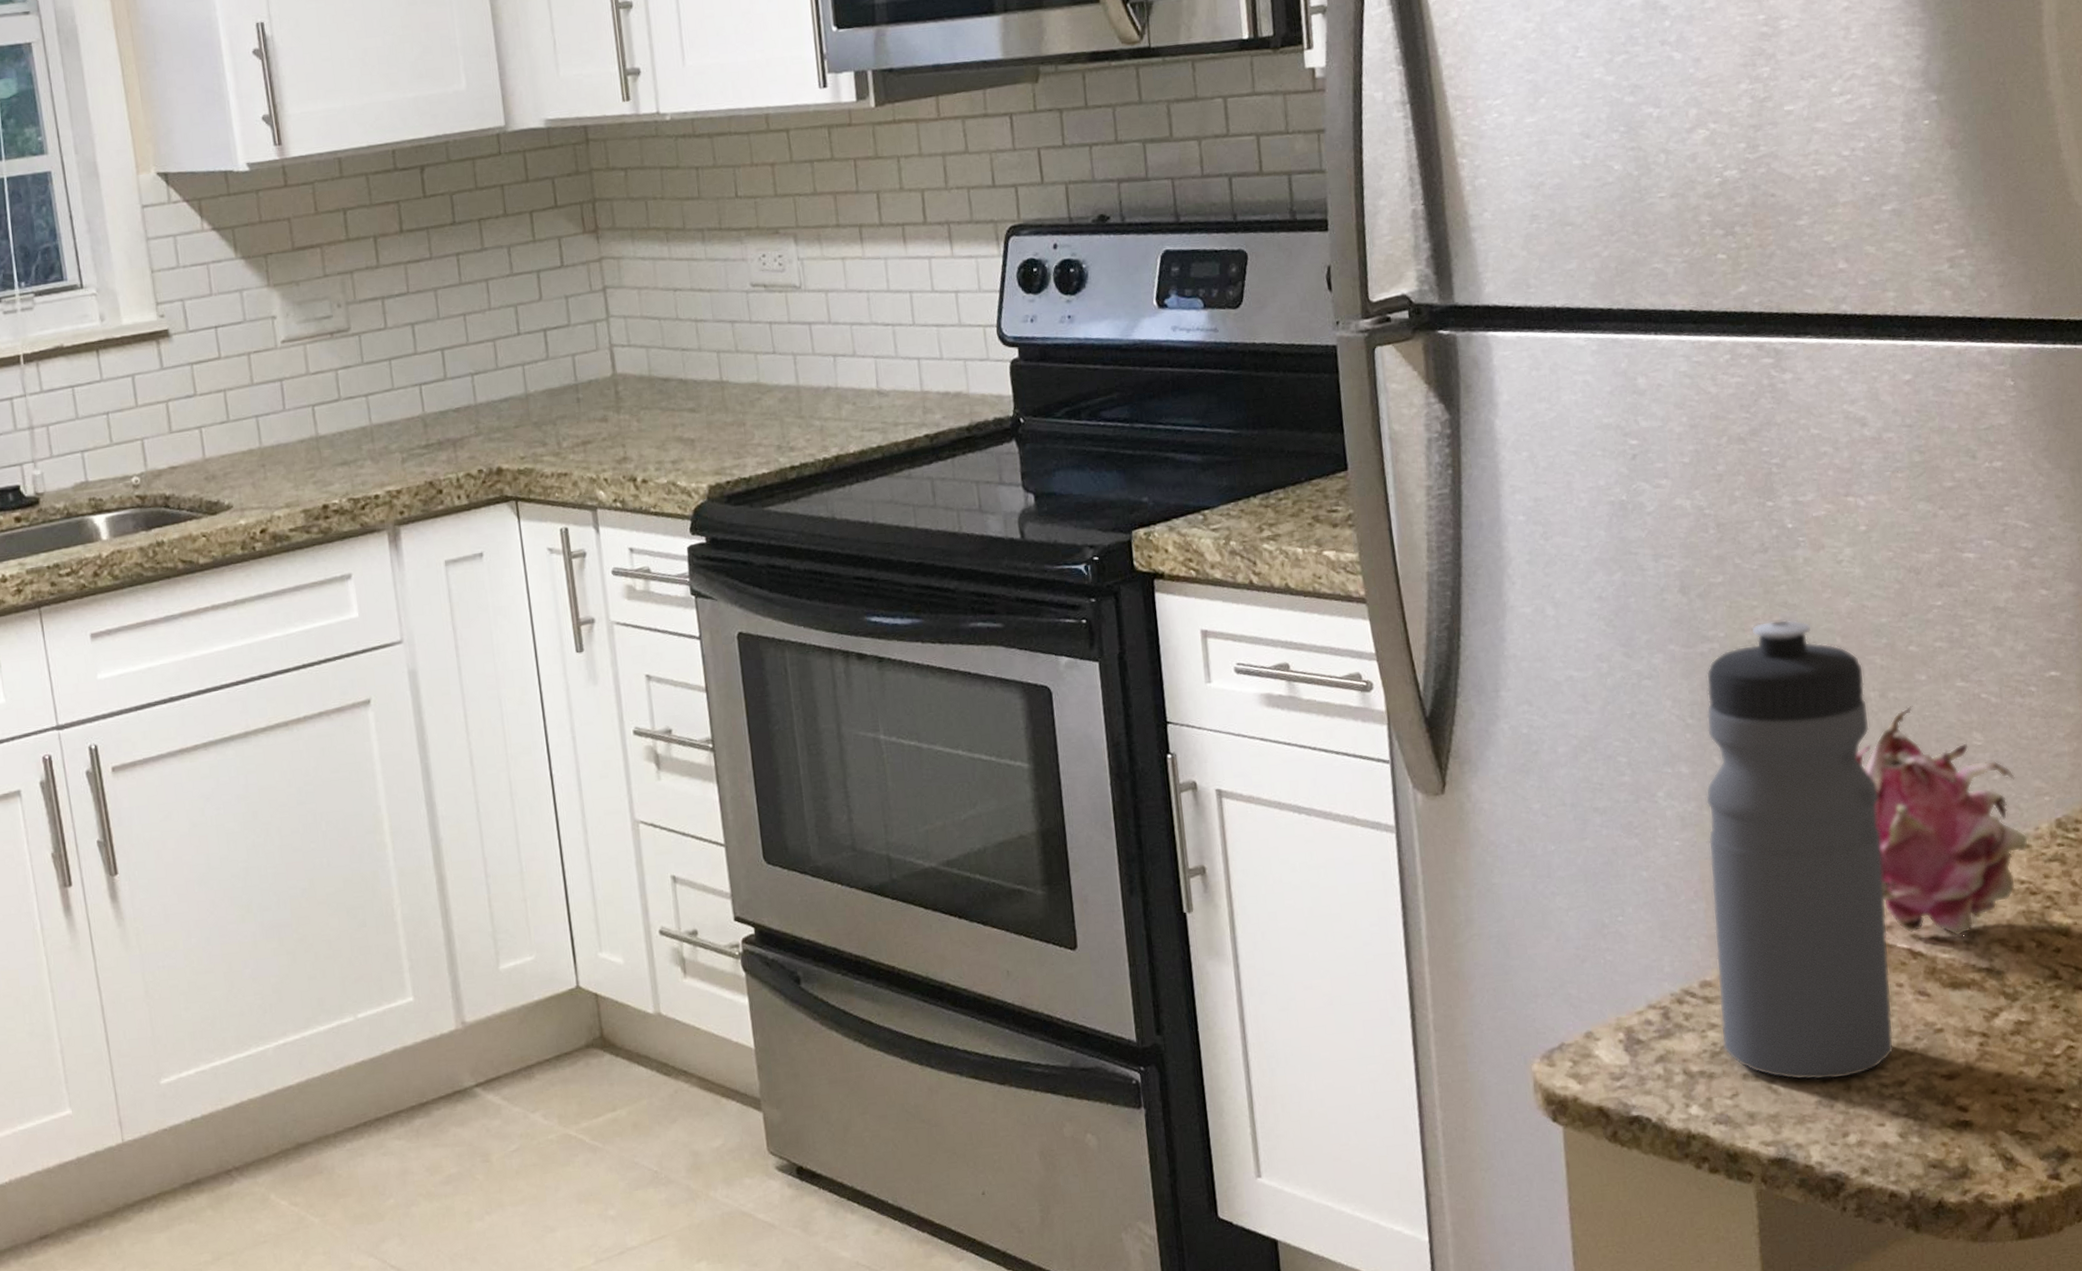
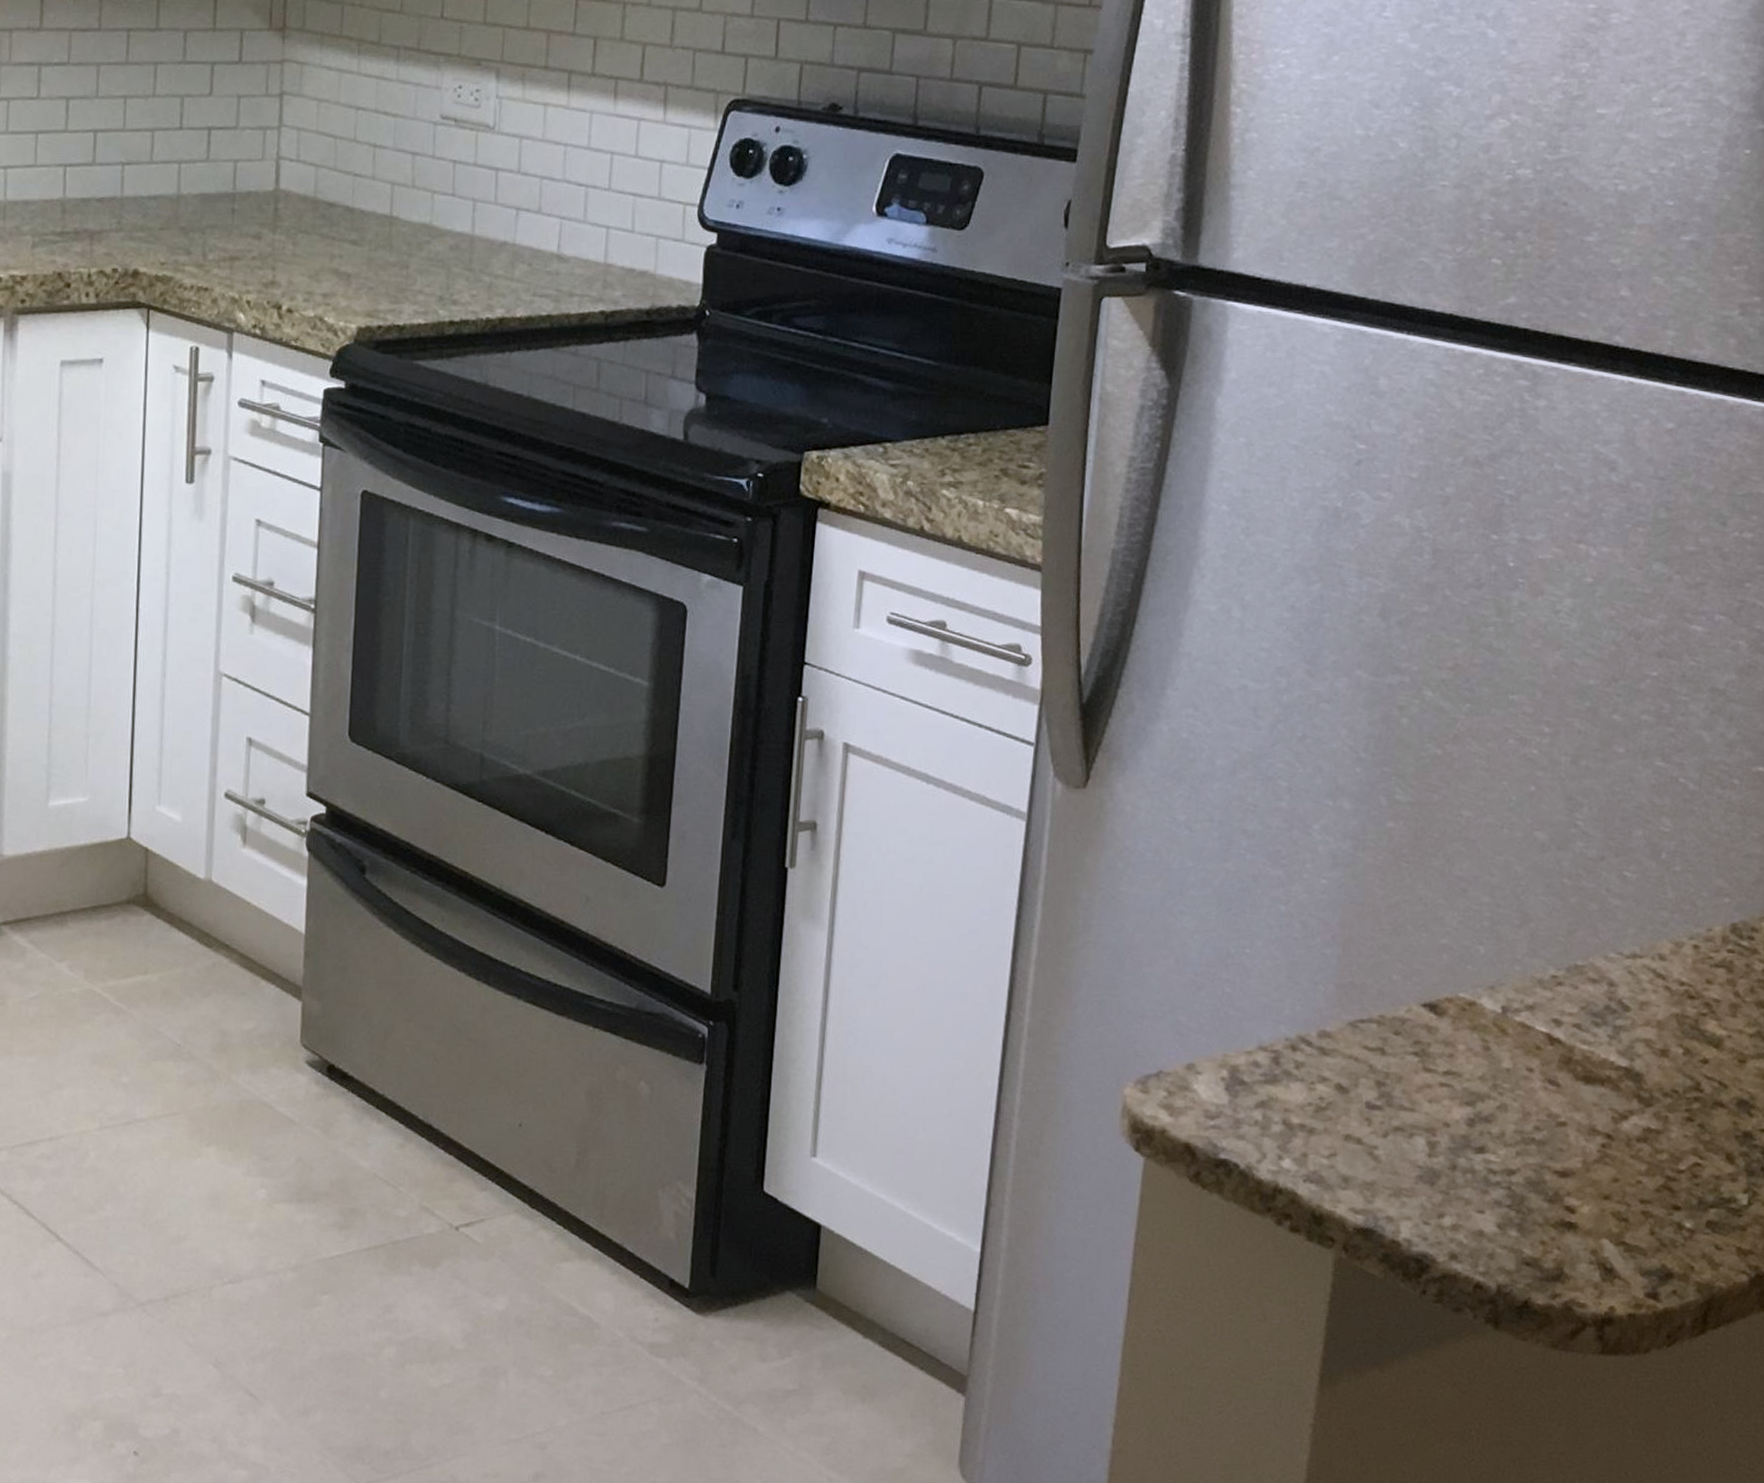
water bottle: present [1705,619,1894,1081] -> none [1329,662,1560,1157]
fruit: present [1856,706,2029,936] -> none [1531,778,1699,1029]

